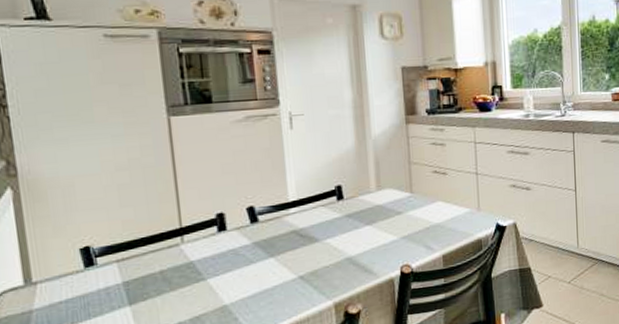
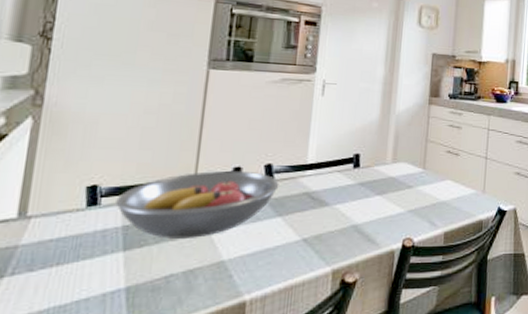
fruit bowl: none [110,216,265,290] -> present [115,170,279,239]

